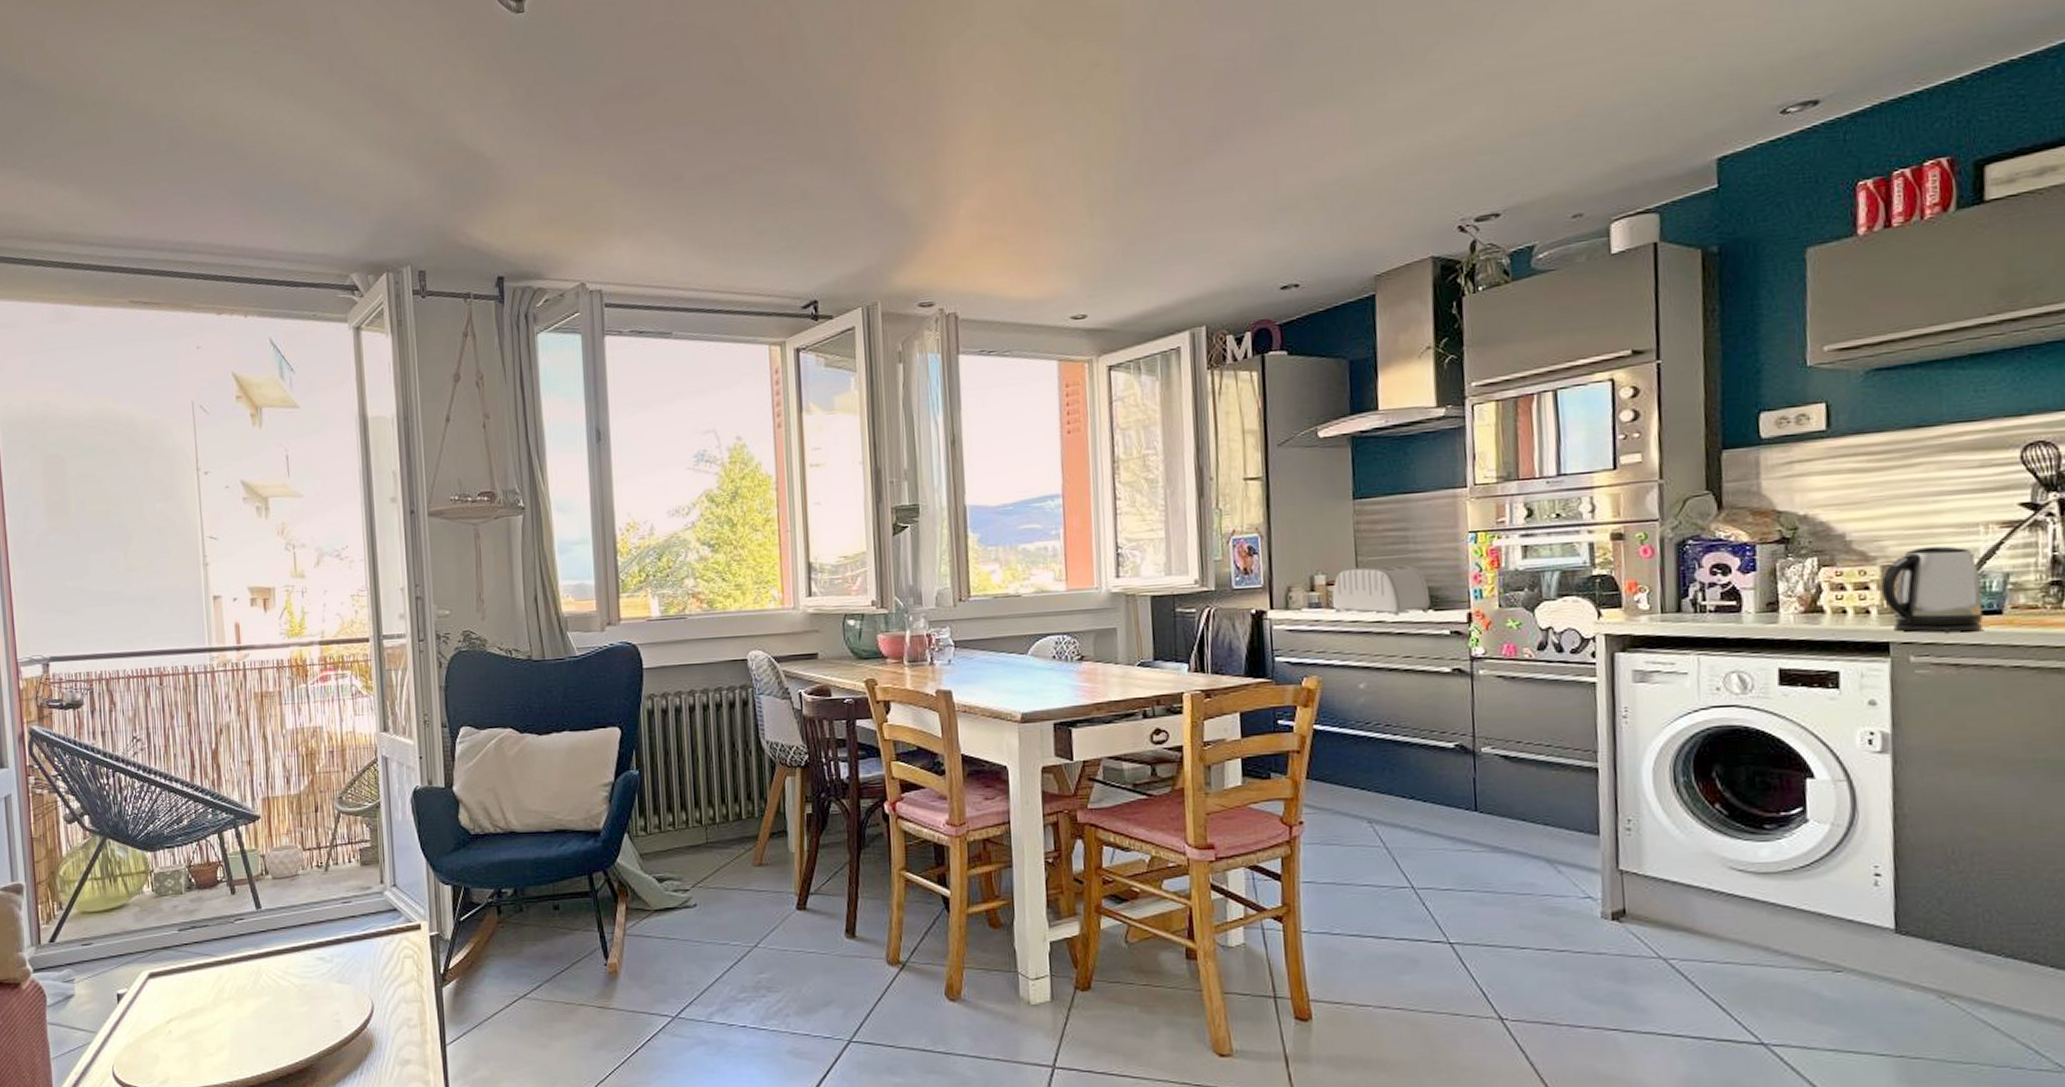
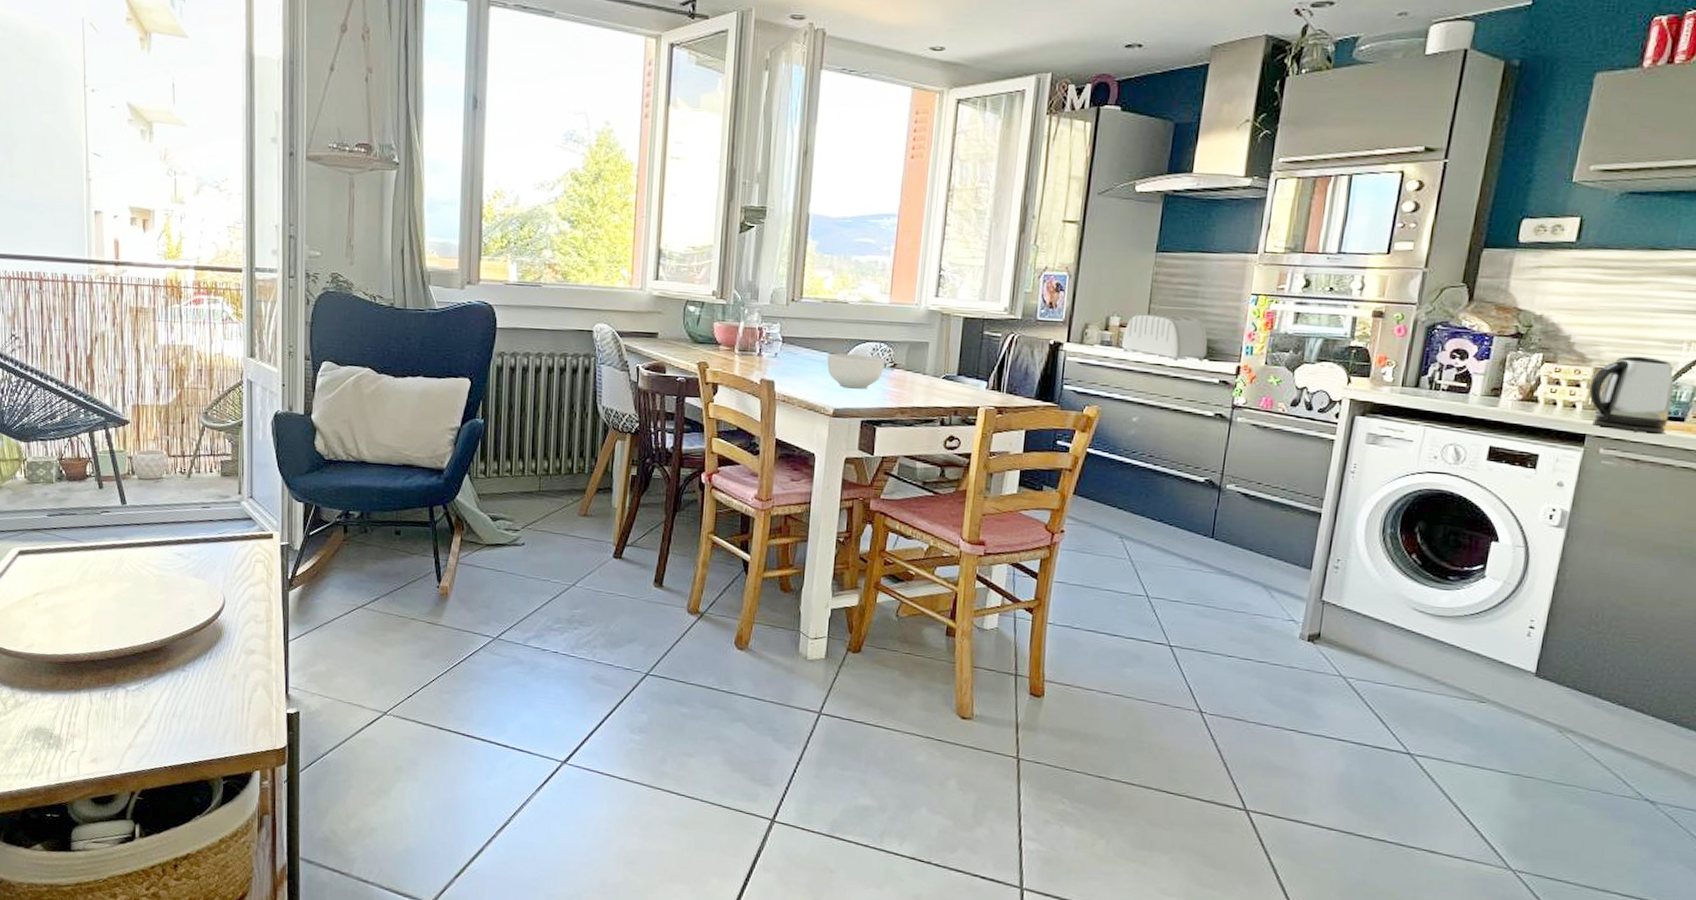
bowl: none [1005,650,1071,689] -> present [826,353,885,389]

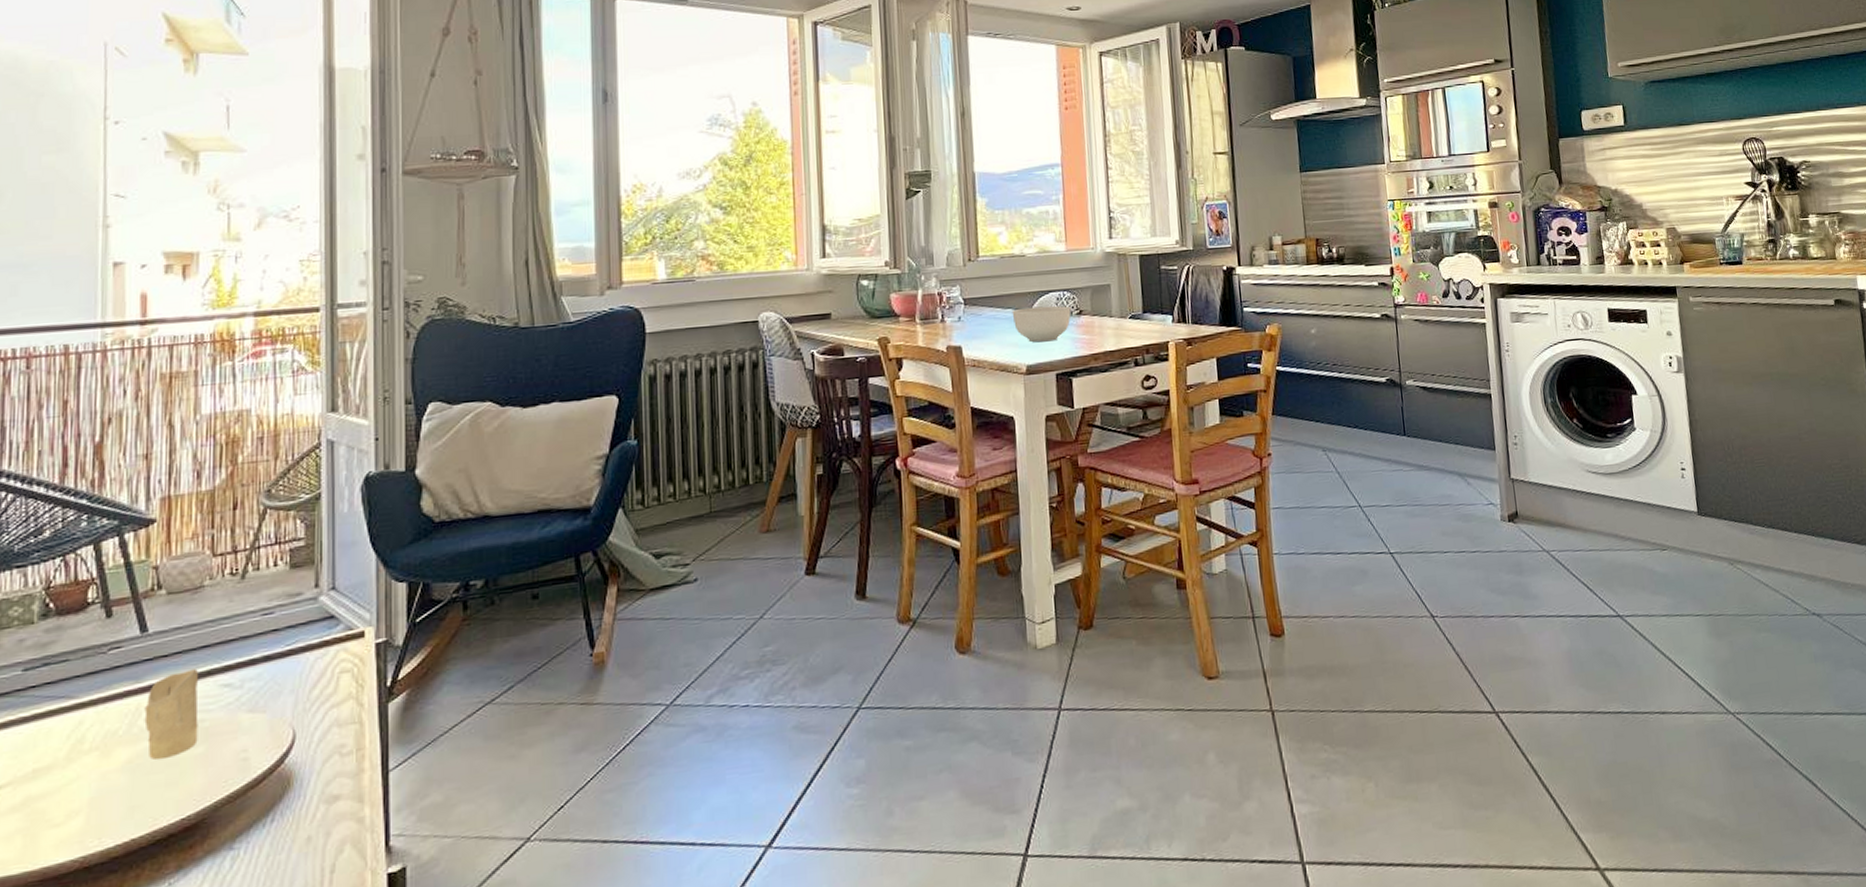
candle: none [126,537,161,598] -> present [144,669,199,761]
toaster: present [1121,314,1208,362] -> none [1287,226,1363,271]
kettle: present [1589,355,1674,435] -> none [1667,213,1731,280]

